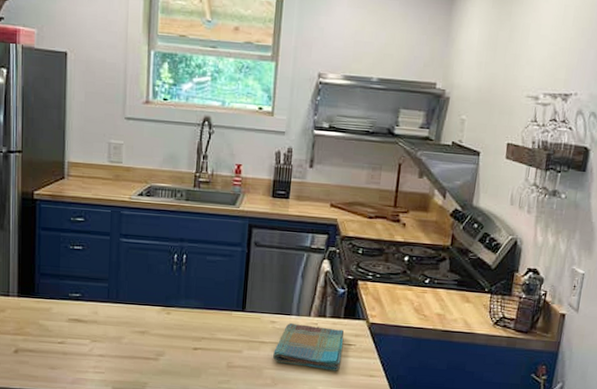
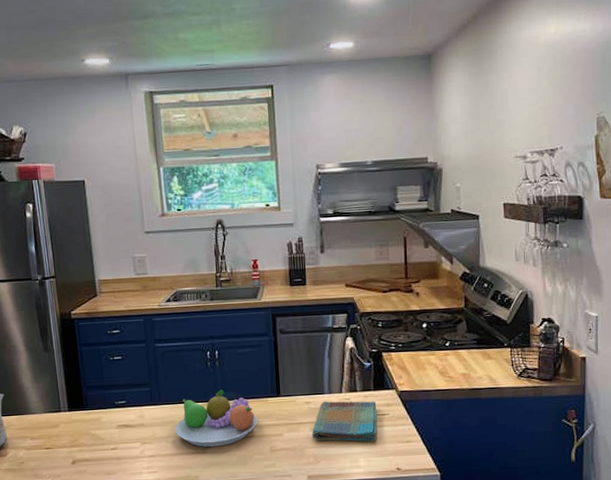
fruit bowl: none [129,296,218,355] -> present [175,389,258,447]

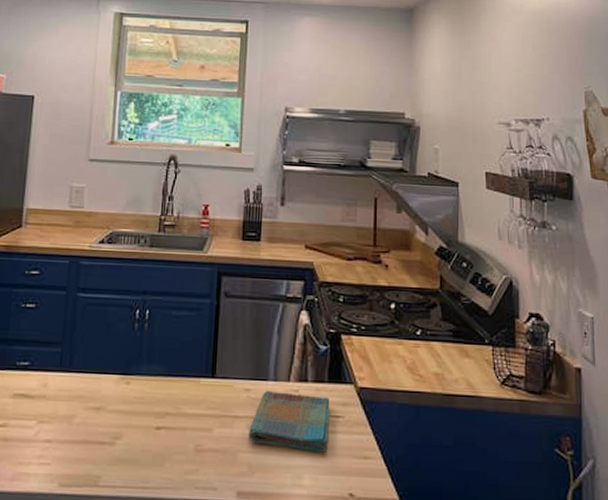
fruit bowl: present [175,389,258,447] -> none [82,360,184,438]

